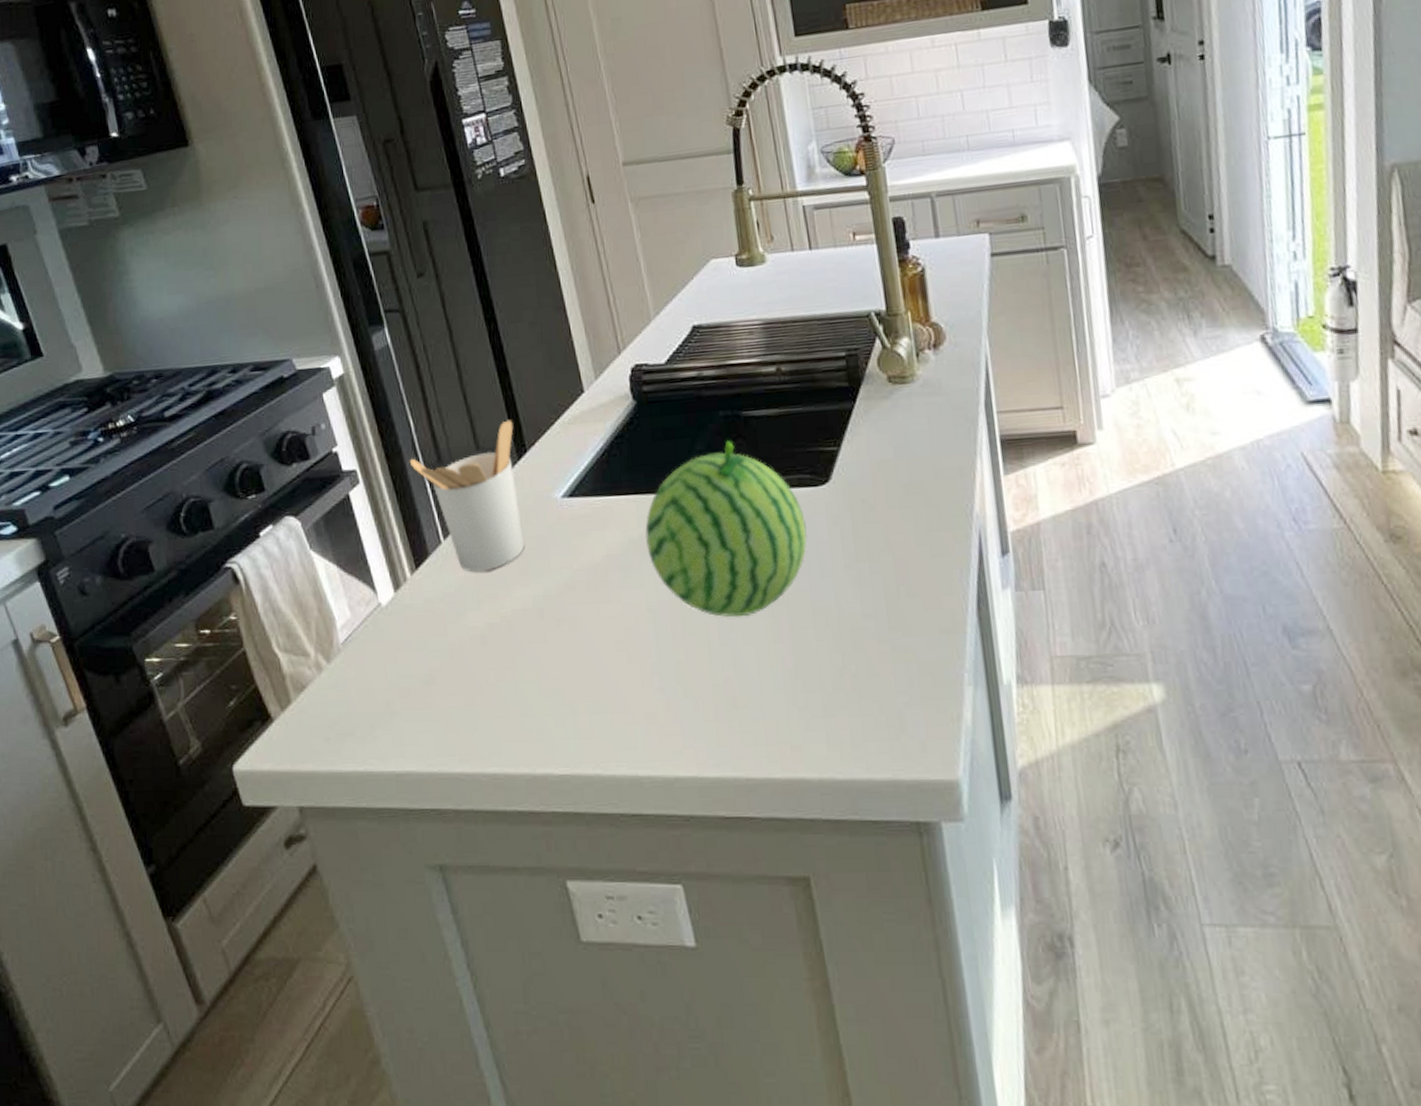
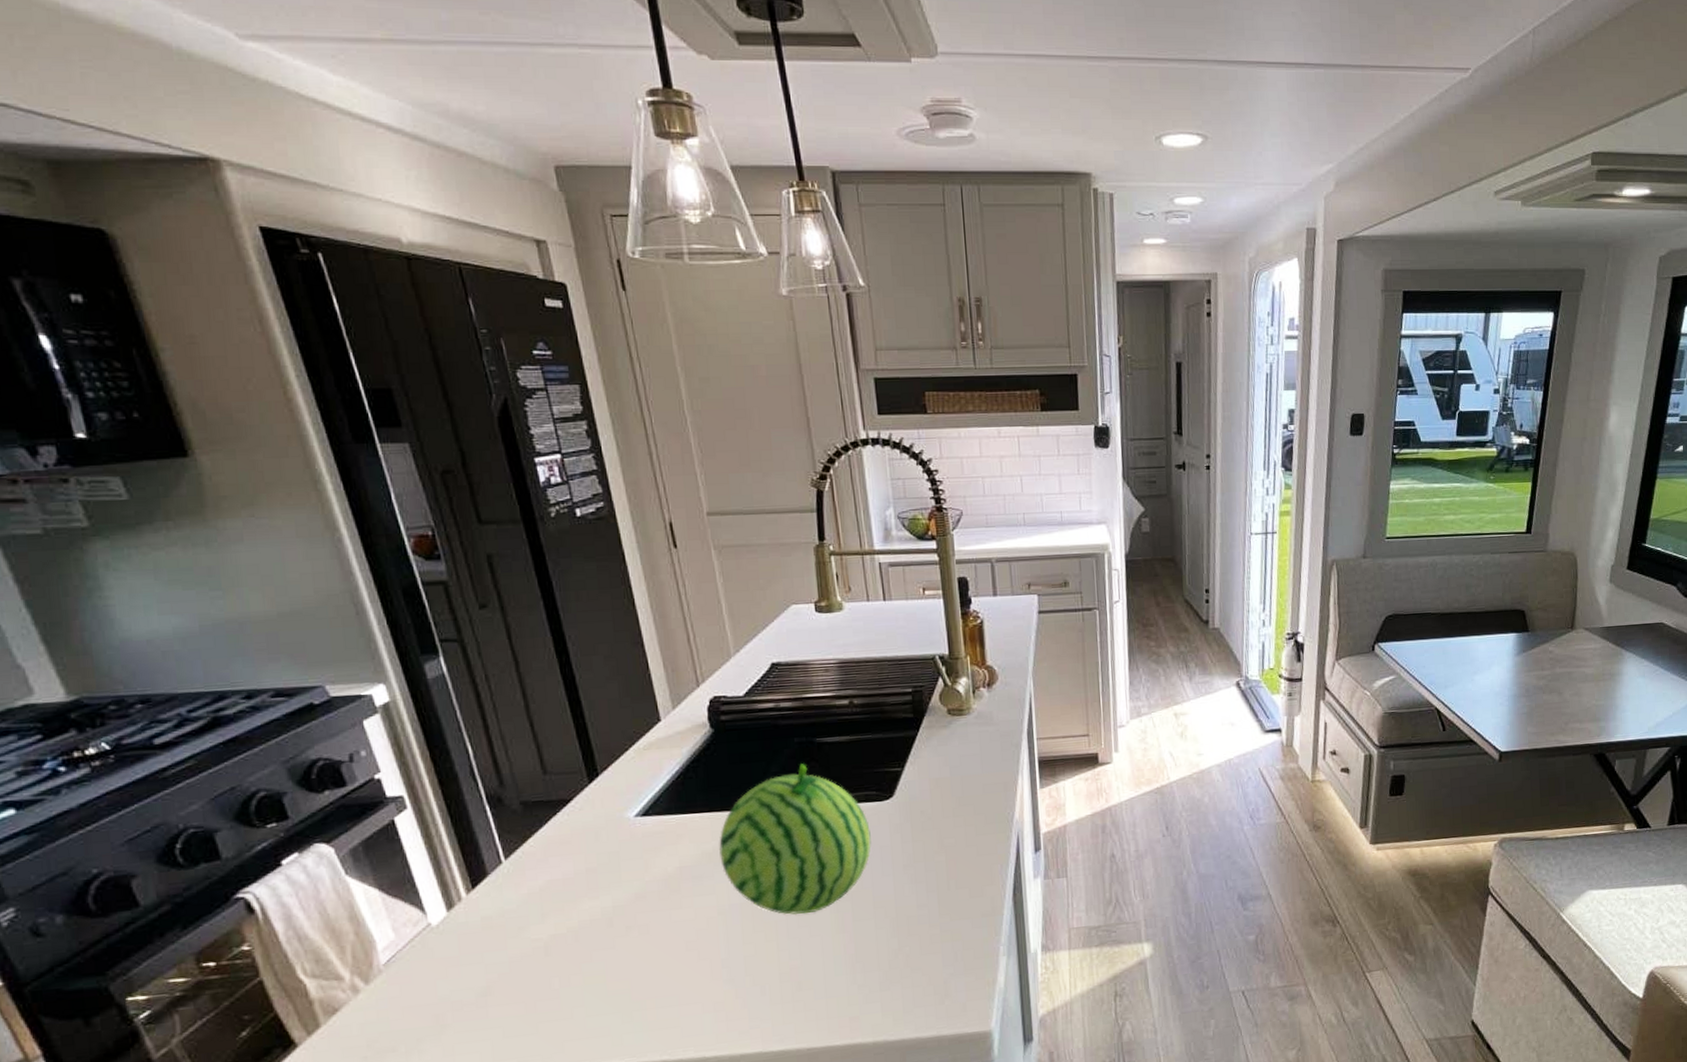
utensil holder: present [409,420,526,573] -> none [466,746,595,889]

